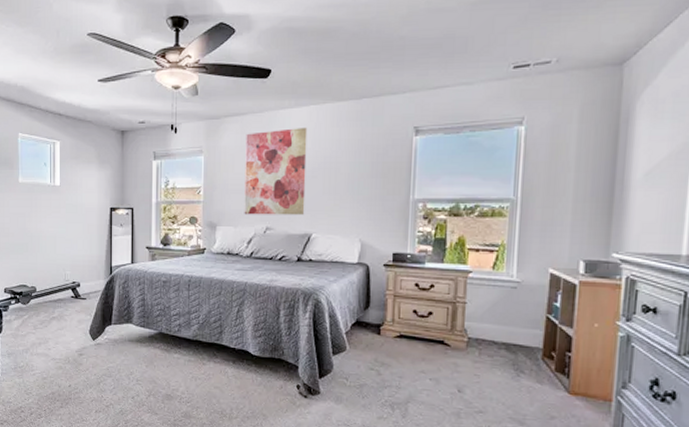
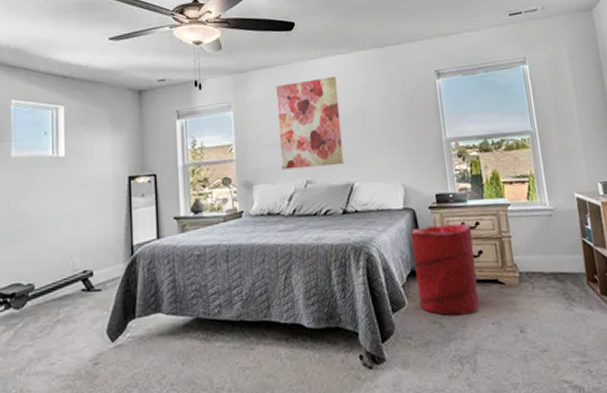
laundry hamper: none [360,282,425,368] -> present [411,223,481,316]

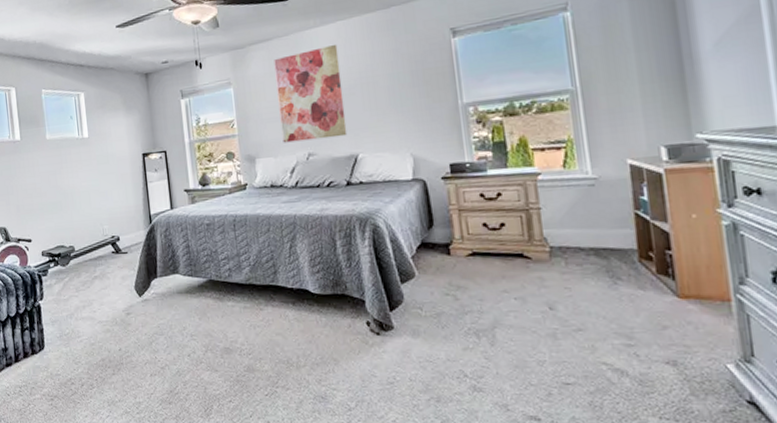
laundry hamper: present [411,223,481,316] -> none [421,194,502,289]

